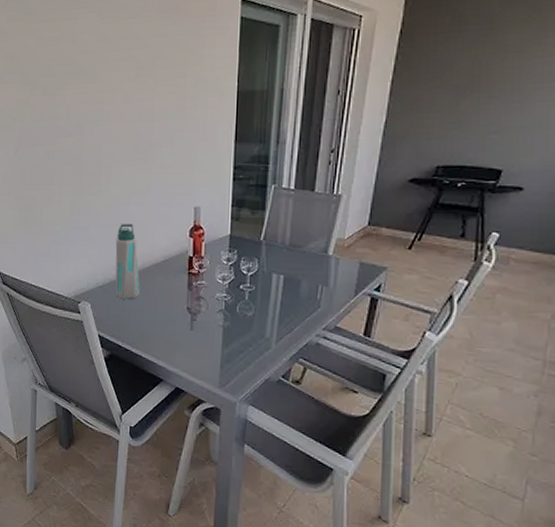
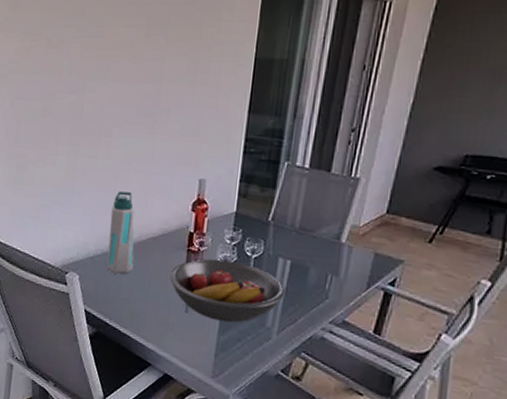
fruit bowl: none [174,279,281,336] -> present [169,258,286,323]

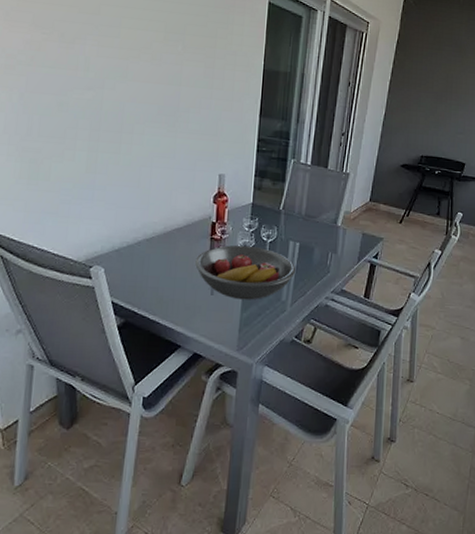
water bottle: present [107,191,135,275] -> none [133,186,161,265]

